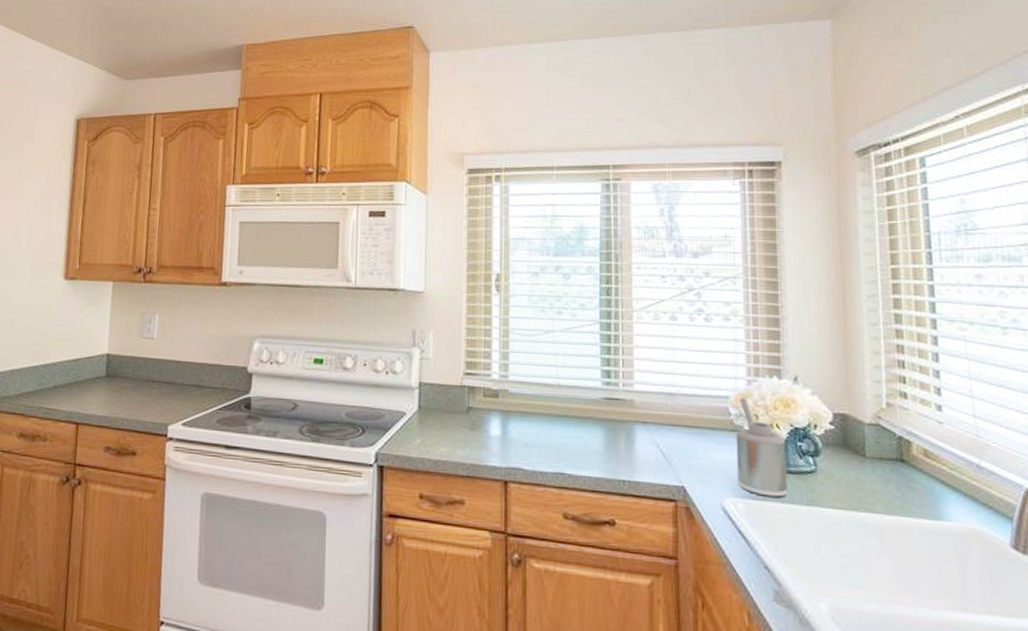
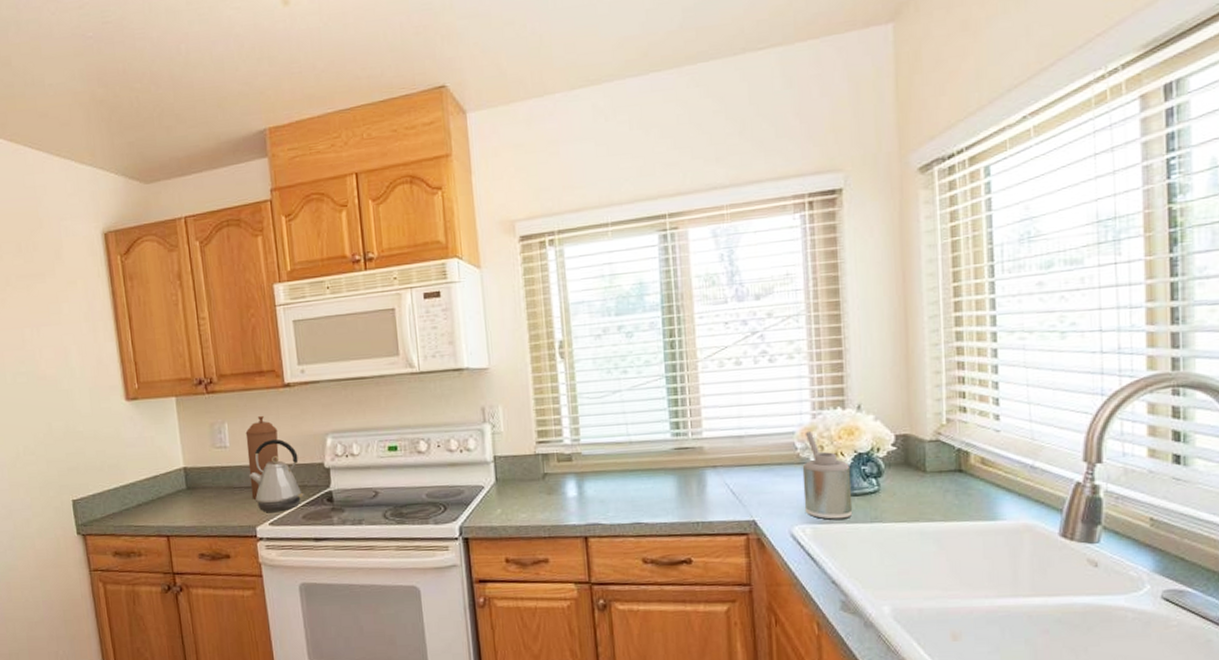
canister: none [169,312,208,396] -> present [245,416,279,499]
kettle: none [170,336,223,413] -> present [248,438,305,513]

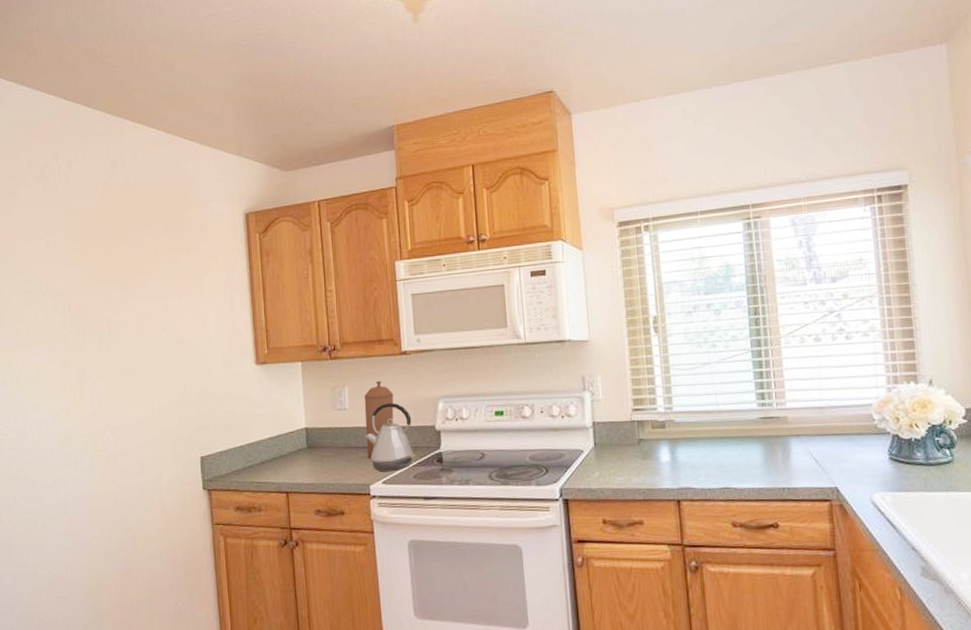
soap dispenser: present [802,432,853,521] -> none [880,404,929,489]

